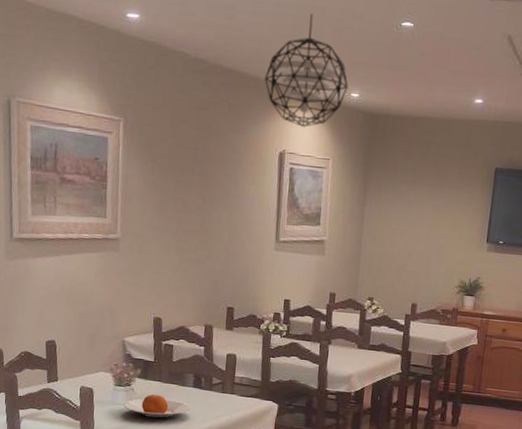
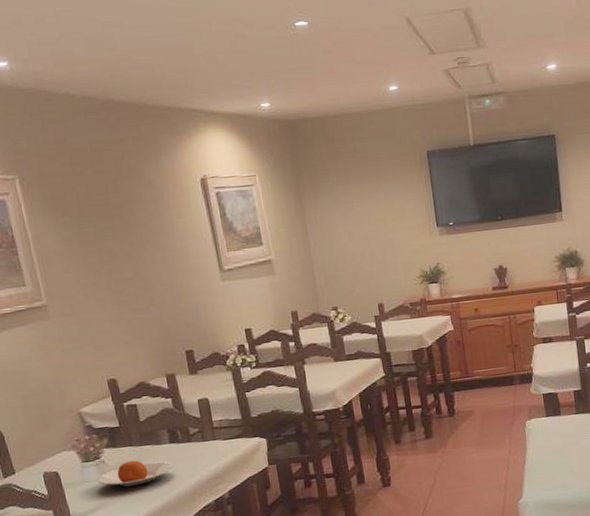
pendant light: present [264,13,349,127] -> none [164,29,256,148]

